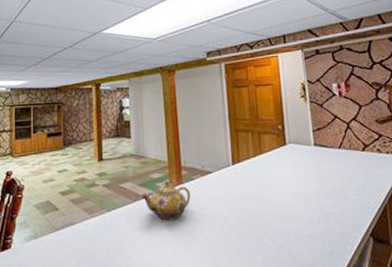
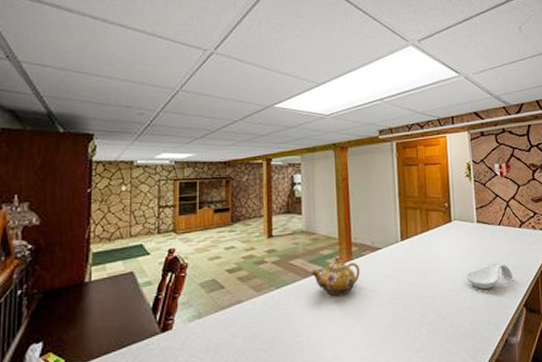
spoon rest: none [303,188,357,217] -> present [466,263,513,290]

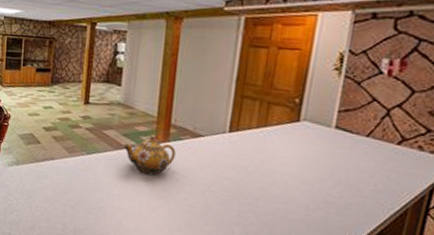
spoon rest: present [466,263,513,290] -> none [303,178,371,207]

